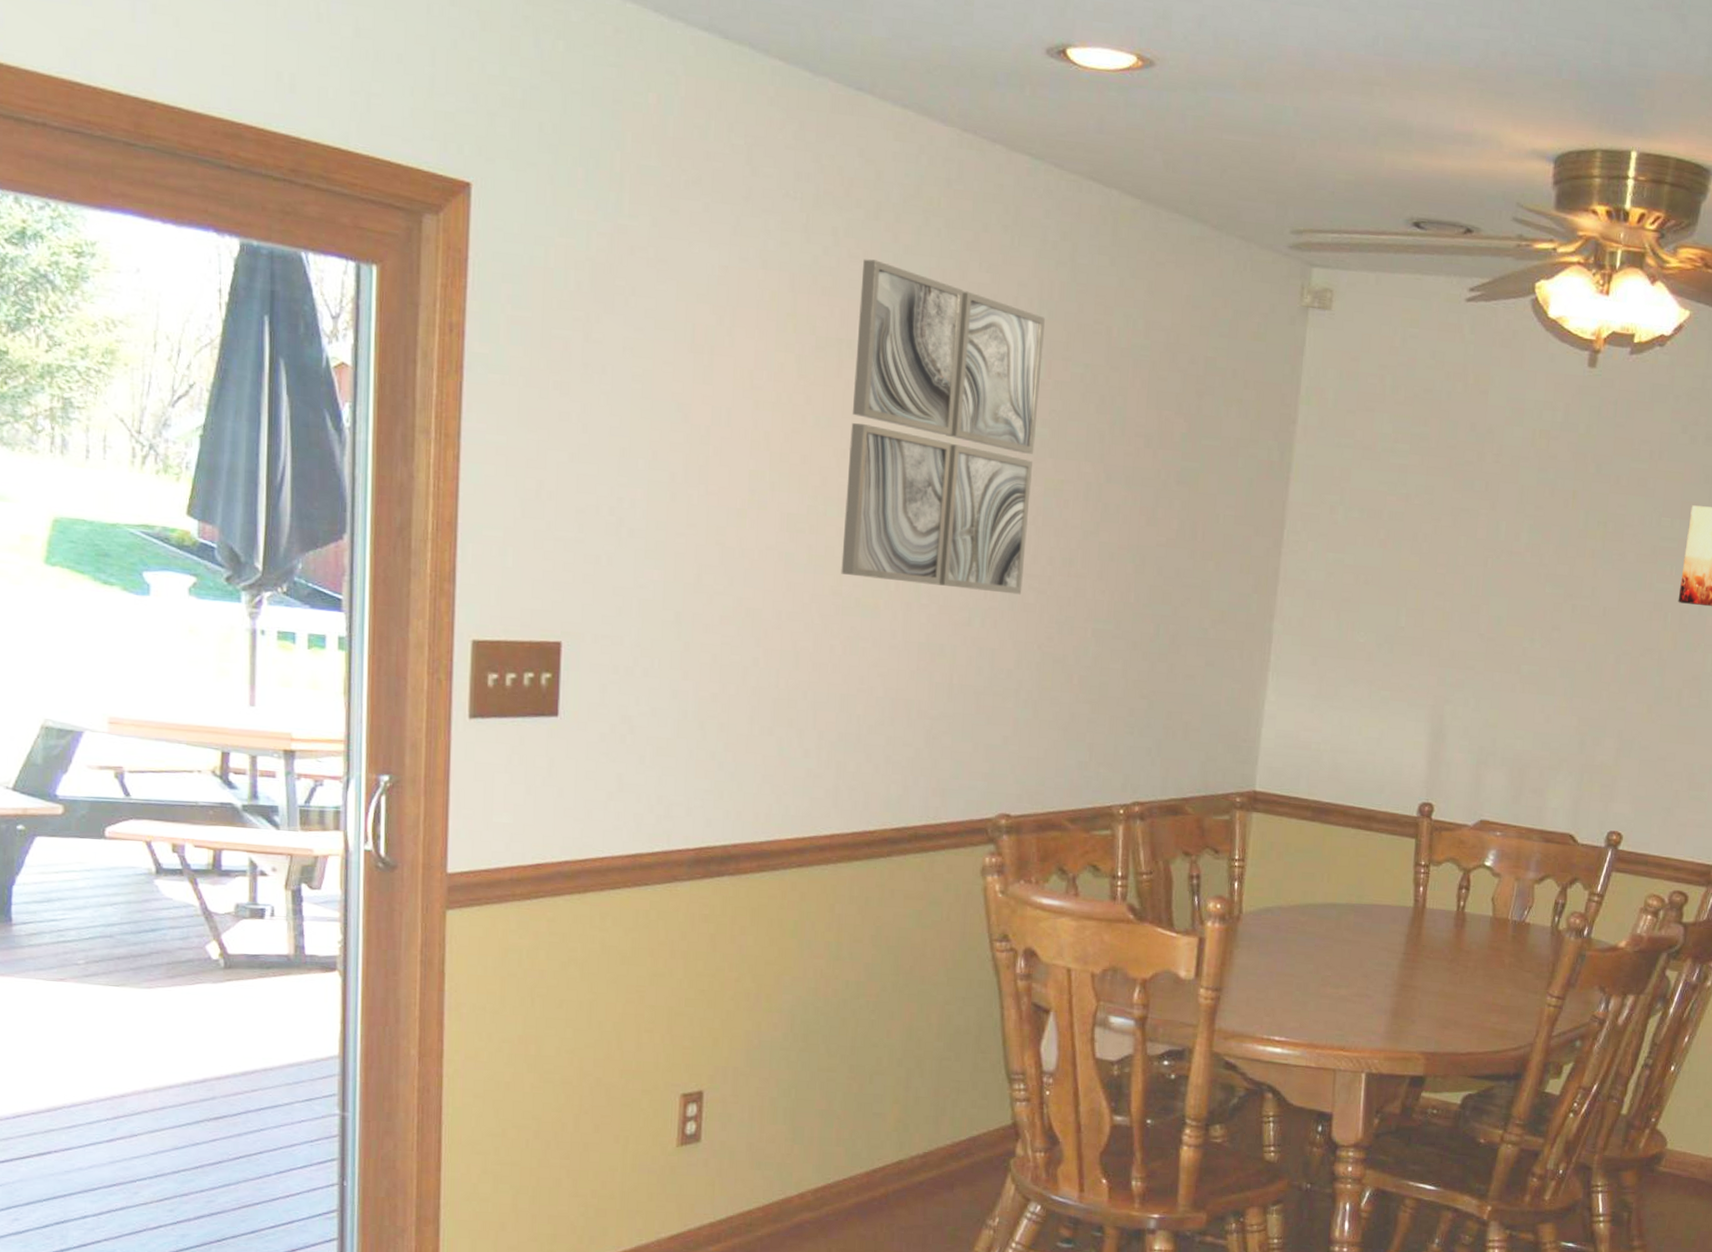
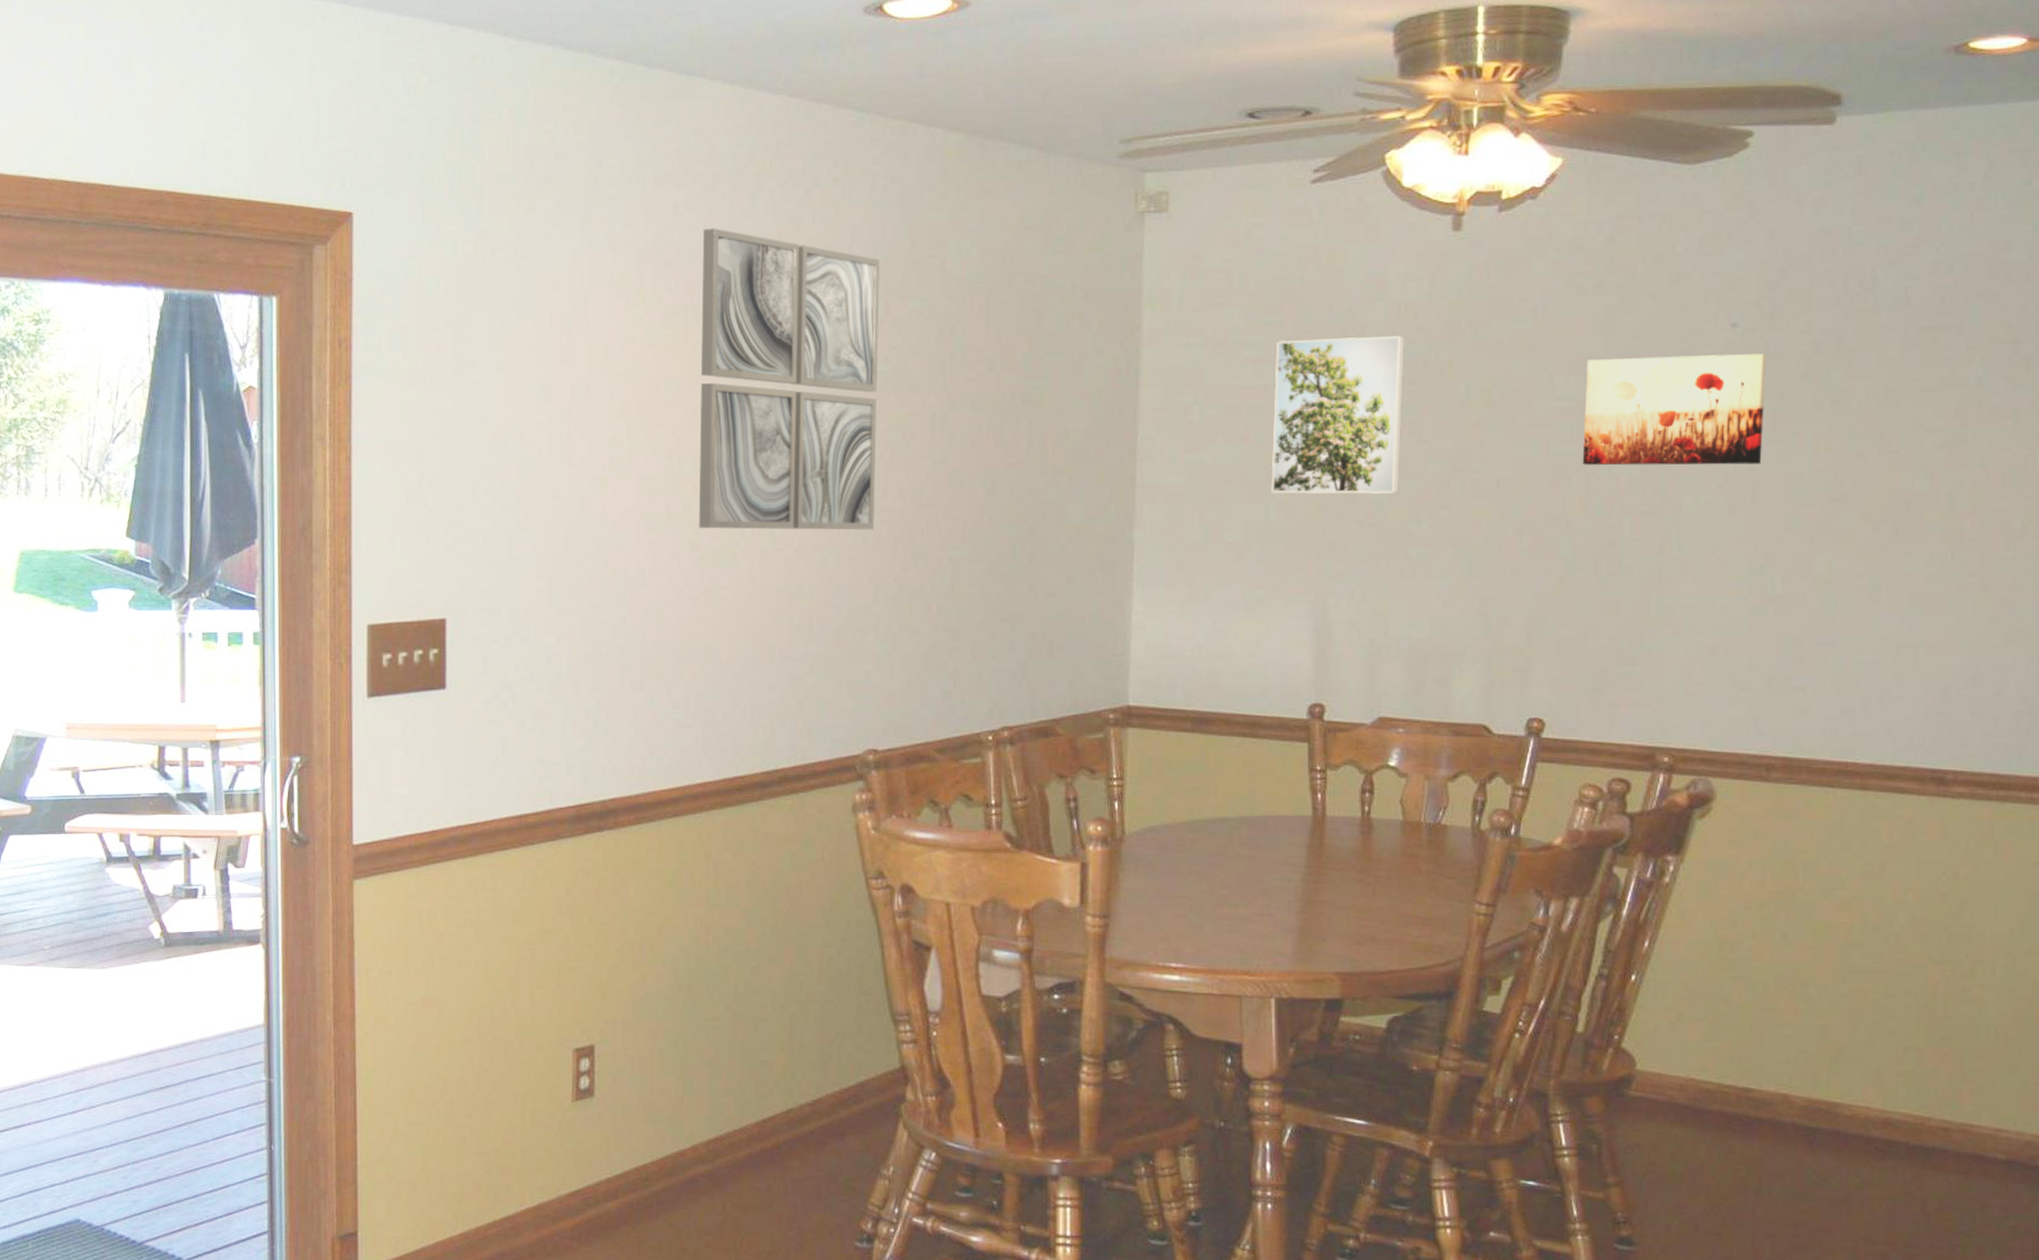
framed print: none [1403,452,1536,612] -> present [1271,335,1405,494]

